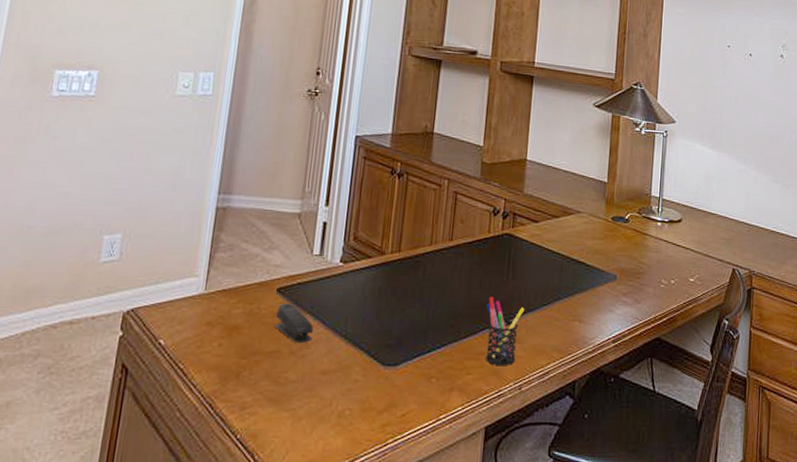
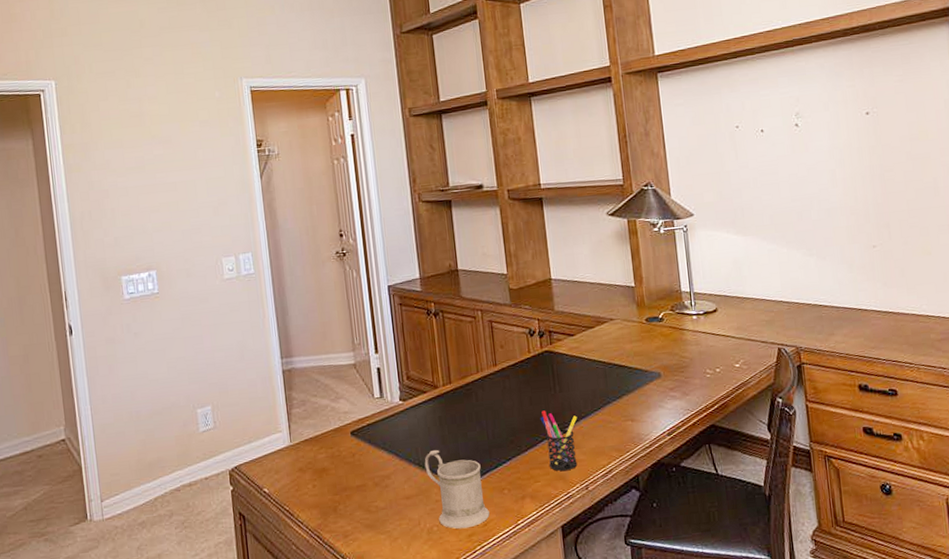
stapler: present [275,303,314,344] -> none [355,442,391,476]
mug: none [351,322,413,417] -> present [424,449,490,529]

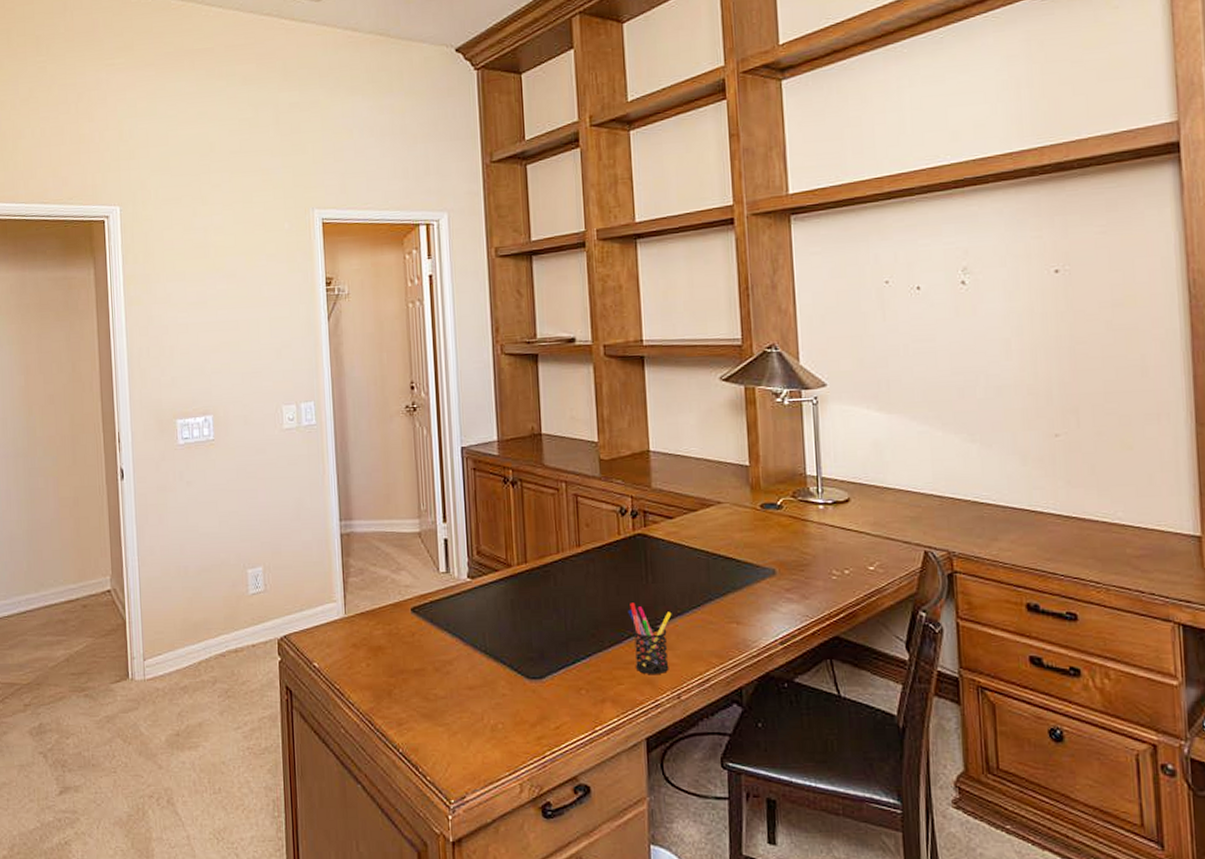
mug: present [424,449,490,529] -> none [491,636,563,730]

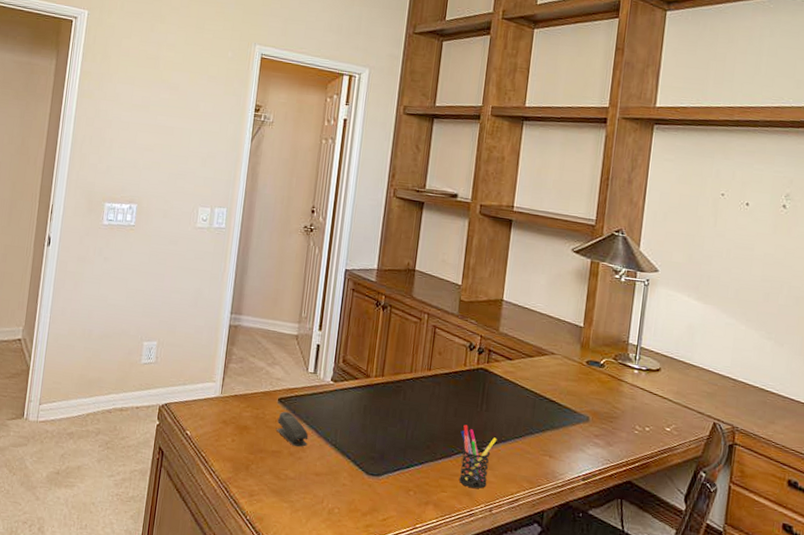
stapler: none [415,622,454,661] -> present [276,411,309,448]

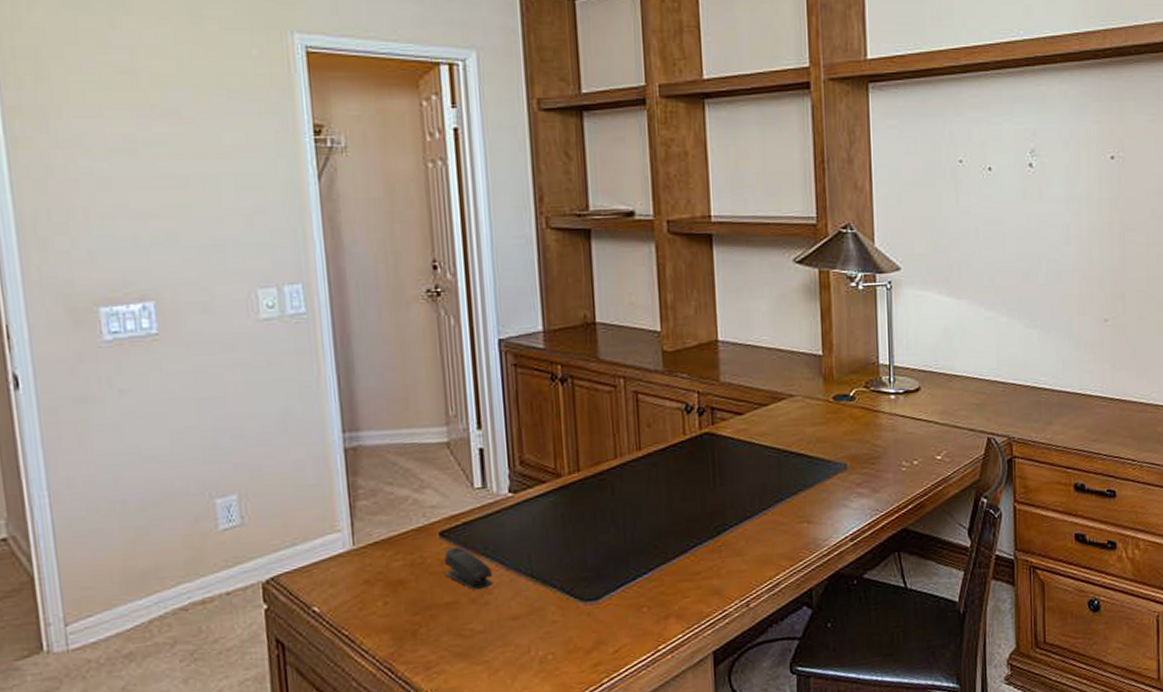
pen holder: present [459,424,497,489] -> none [693,508,741,584]

